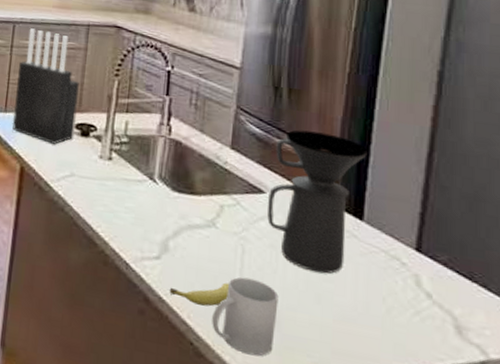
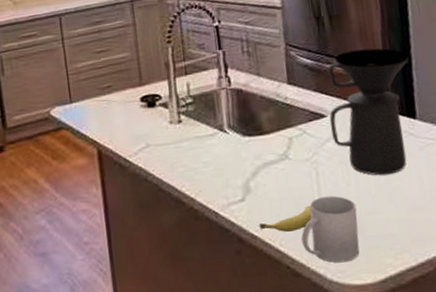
knife block: present [12,28,80,144] -> none [74,16,142,122]

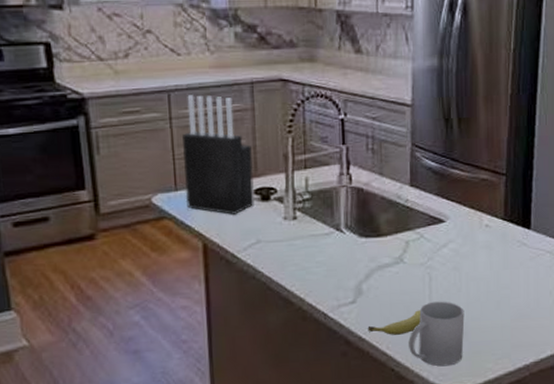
knife block: none [74,16,142,122] -> present [182,95,255,215]
coffee maker: present [327,48,409,176] -> none [448,155,531,283]

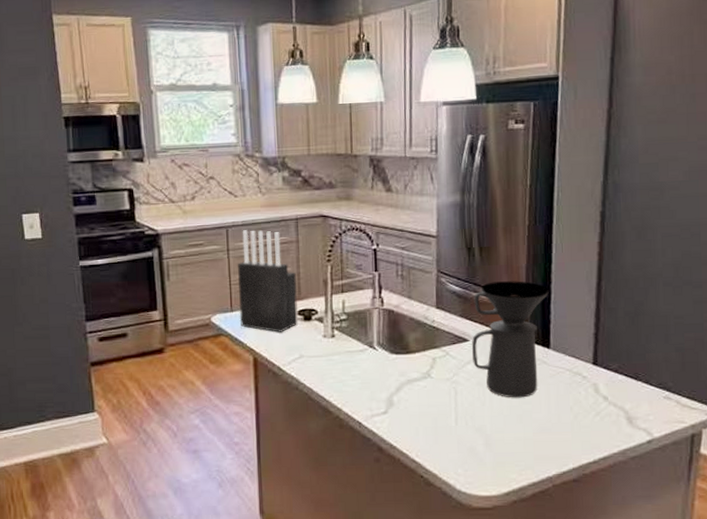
fruit: present [367,310,421,335] -> none [398,421,447,444]
mug: present [409,301,465,367] -> none [436,414,489,475]
coffee maker: none [448,155,531,283] -> present [472,281,549,398]

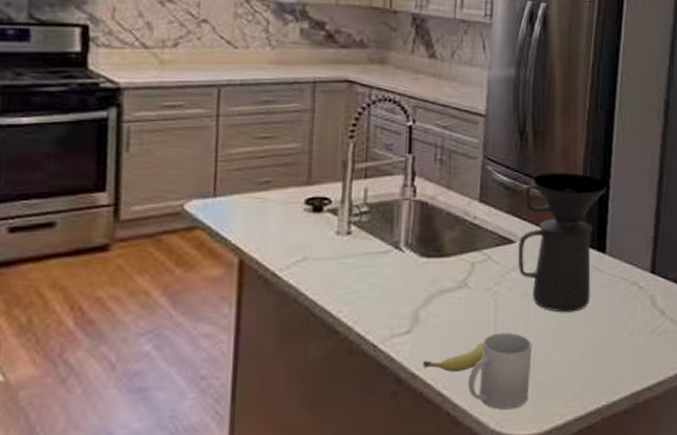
knife block: present [238,230,298,333] -> none [224,91,308,226]
fruit: none [398,421,447,444] -> present [422,342,483,372]
mug: none [436,414,489,475] -> present [468,332,532,410]

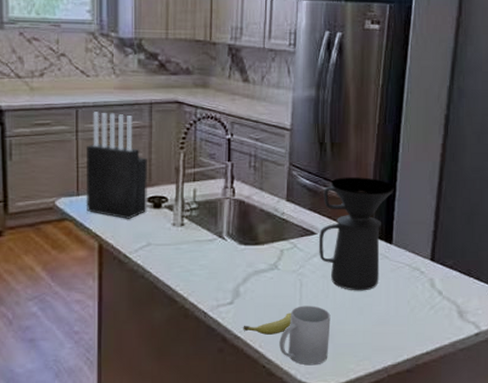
knife block: none [224,91,308,226] -> present [85,112,148,219]

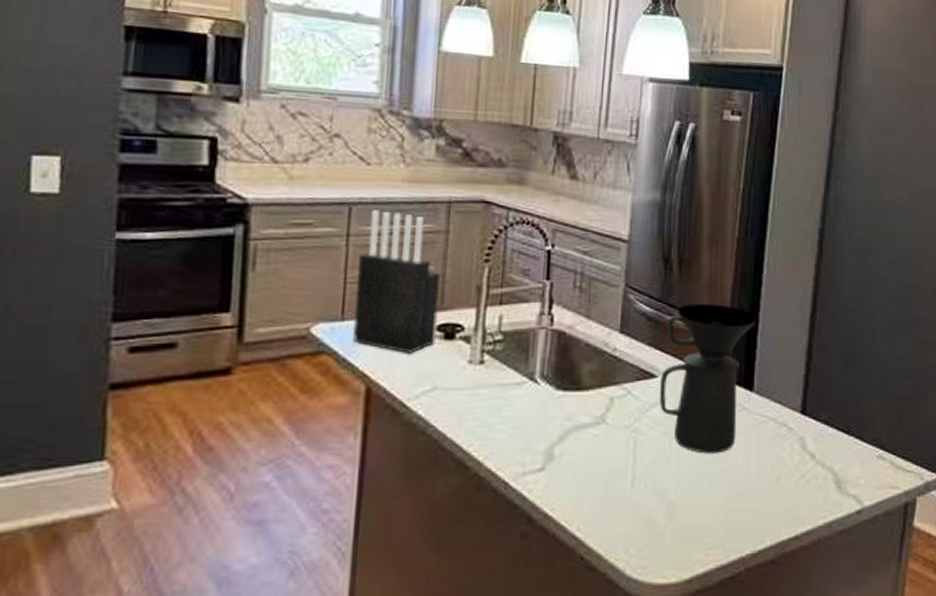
fruit: present [243,313,291,335] -> none [556,483,621,513]
mug: present [279,305,331,366] -> none [604,473,673,556]

